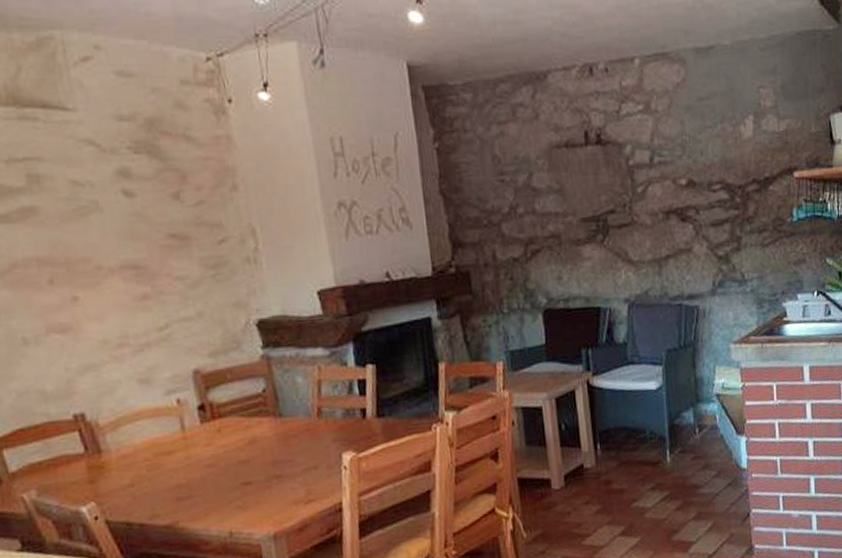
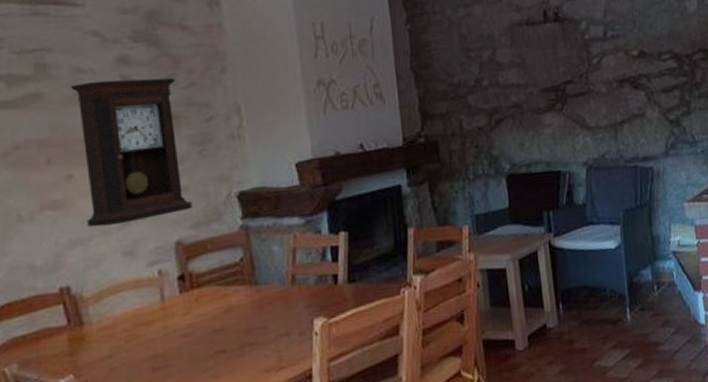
pendulum clock: none [69,194,209,353] -> present [71,77,193,228]

